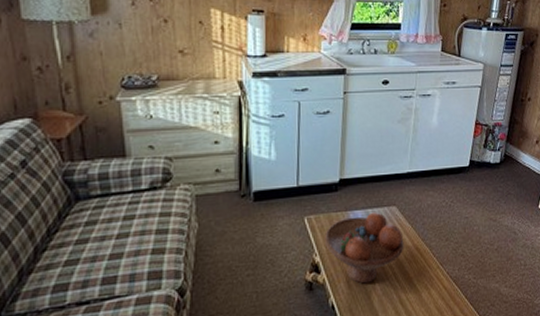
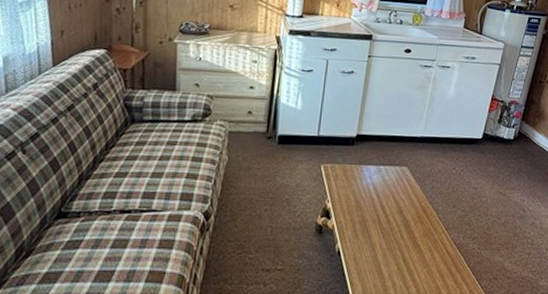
fruit bowl: present [324,212,404,284] -> none [336,169,412,236]

